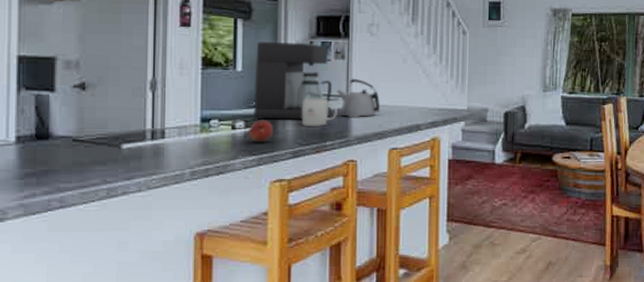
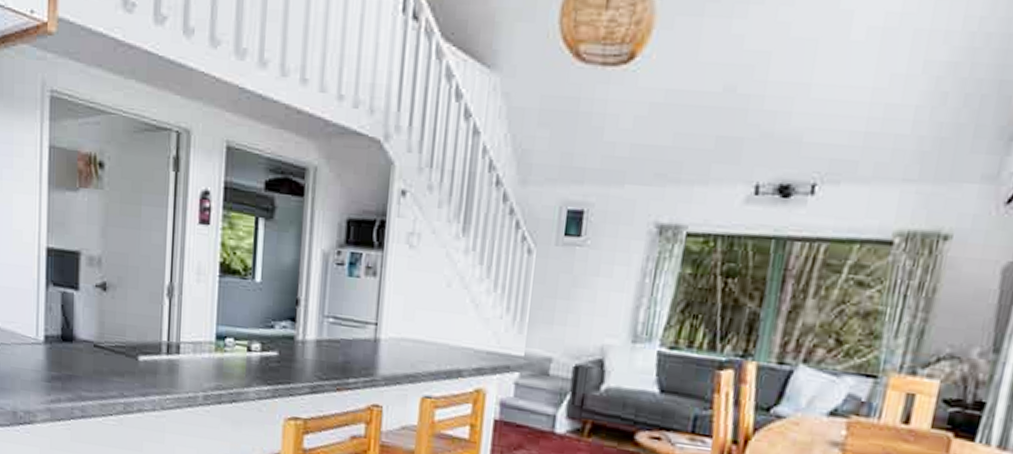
fruit: present [247,119,273,142] -> none [263,343,291,370]
coffee maker: present [253,42,333,120] -> none [270,248,360,348]
mug: present [301,98,338,127] -> none [322,322,365,359]
kettle: present [337,78,380,118] -> none [364,301,415,353]

